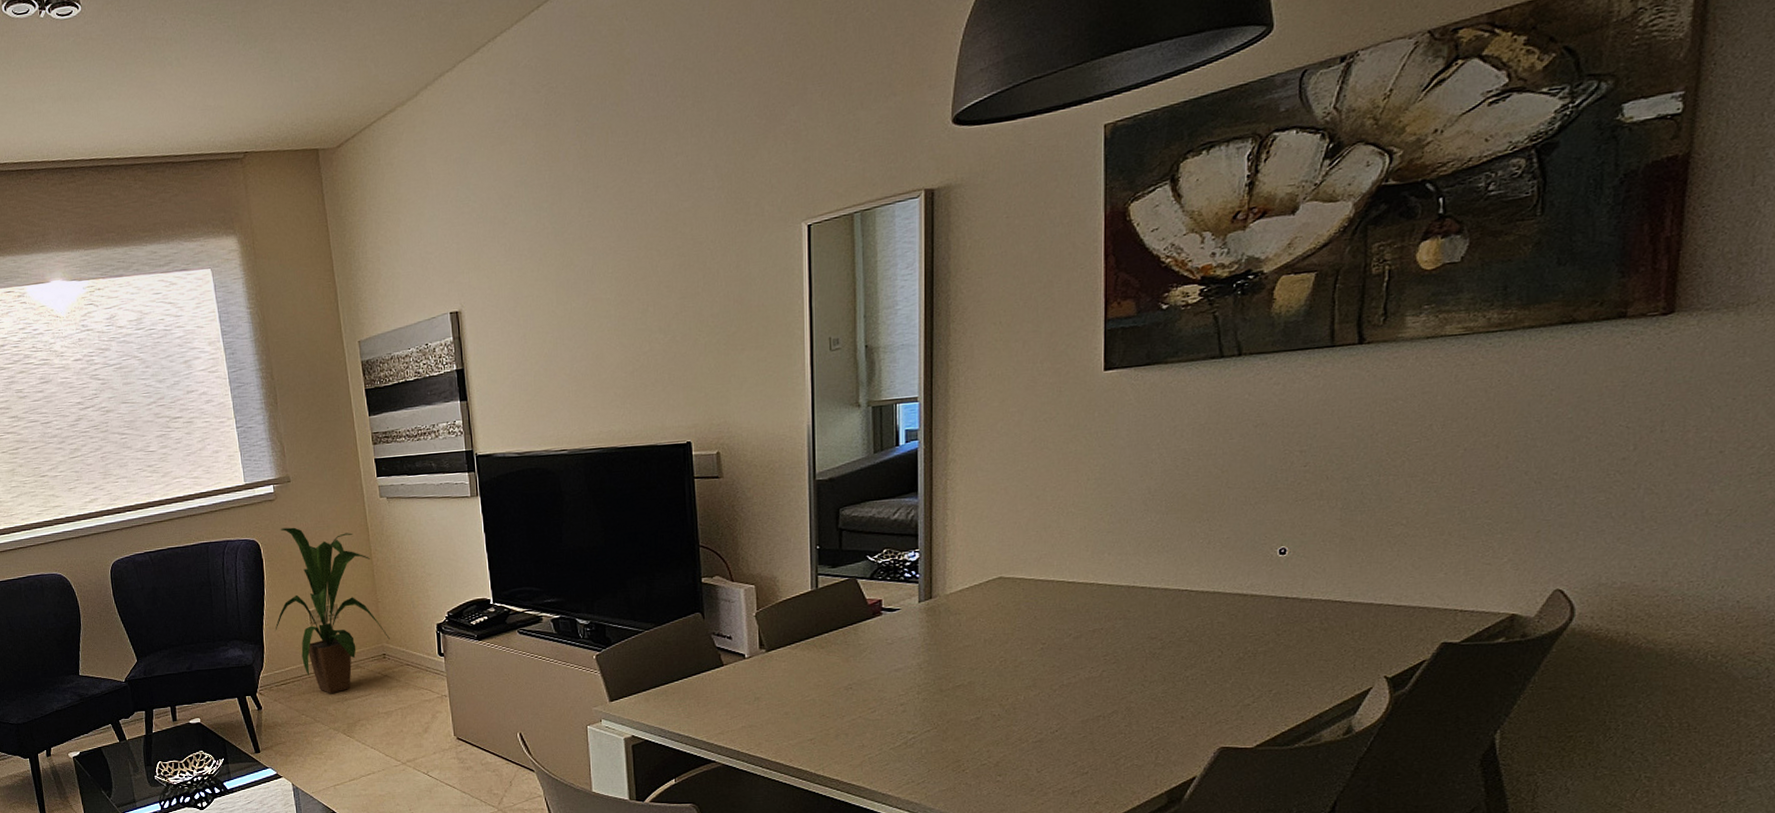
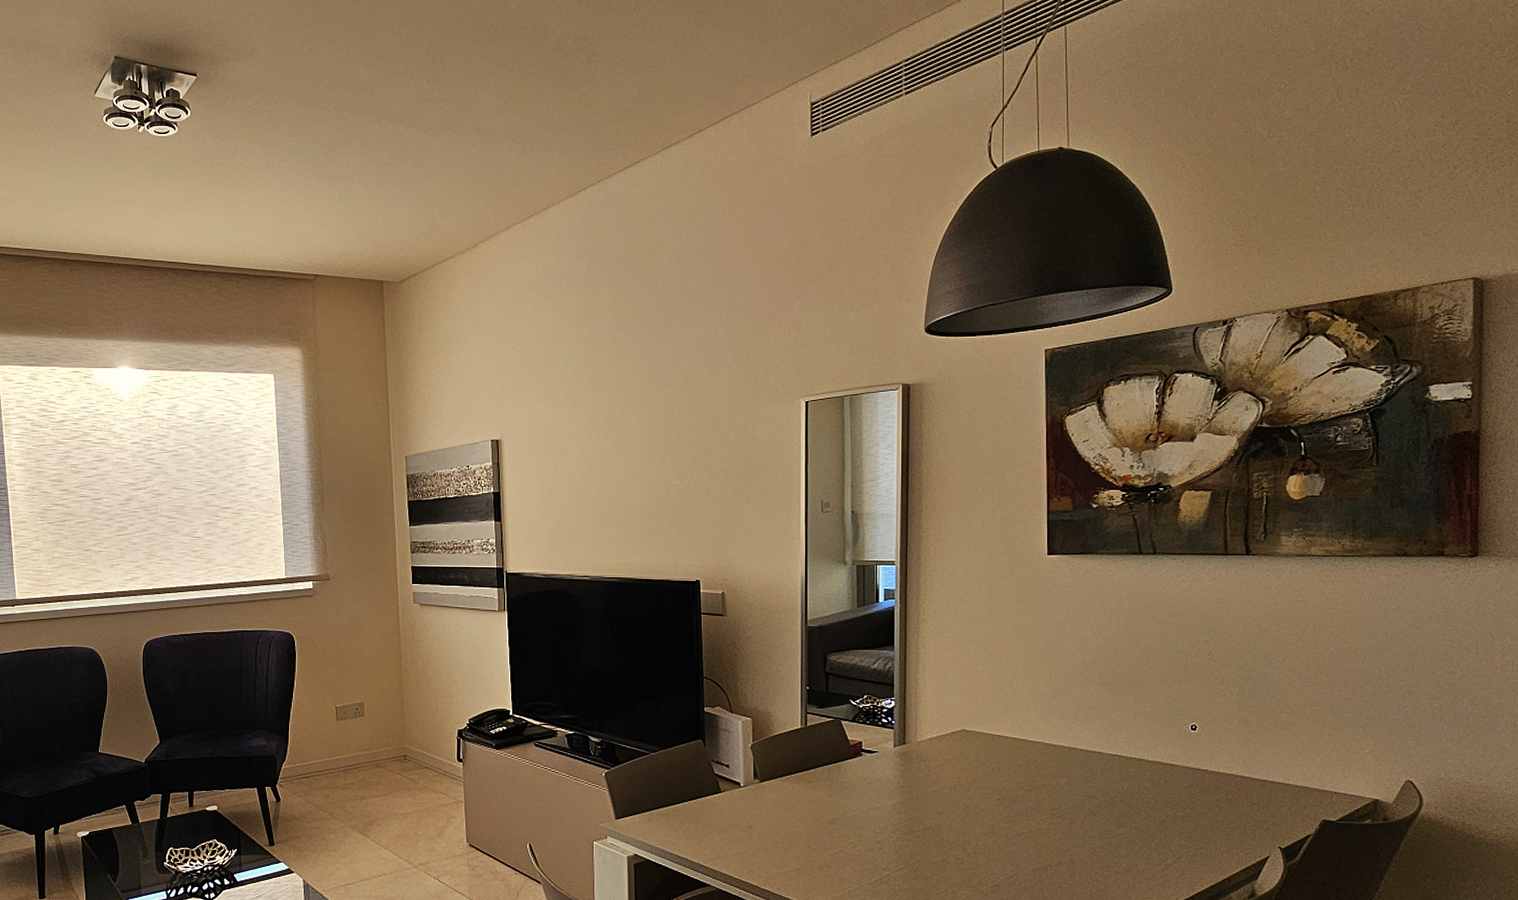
house plant: present [275,527,390,694] -> none [301,623,412,792]

